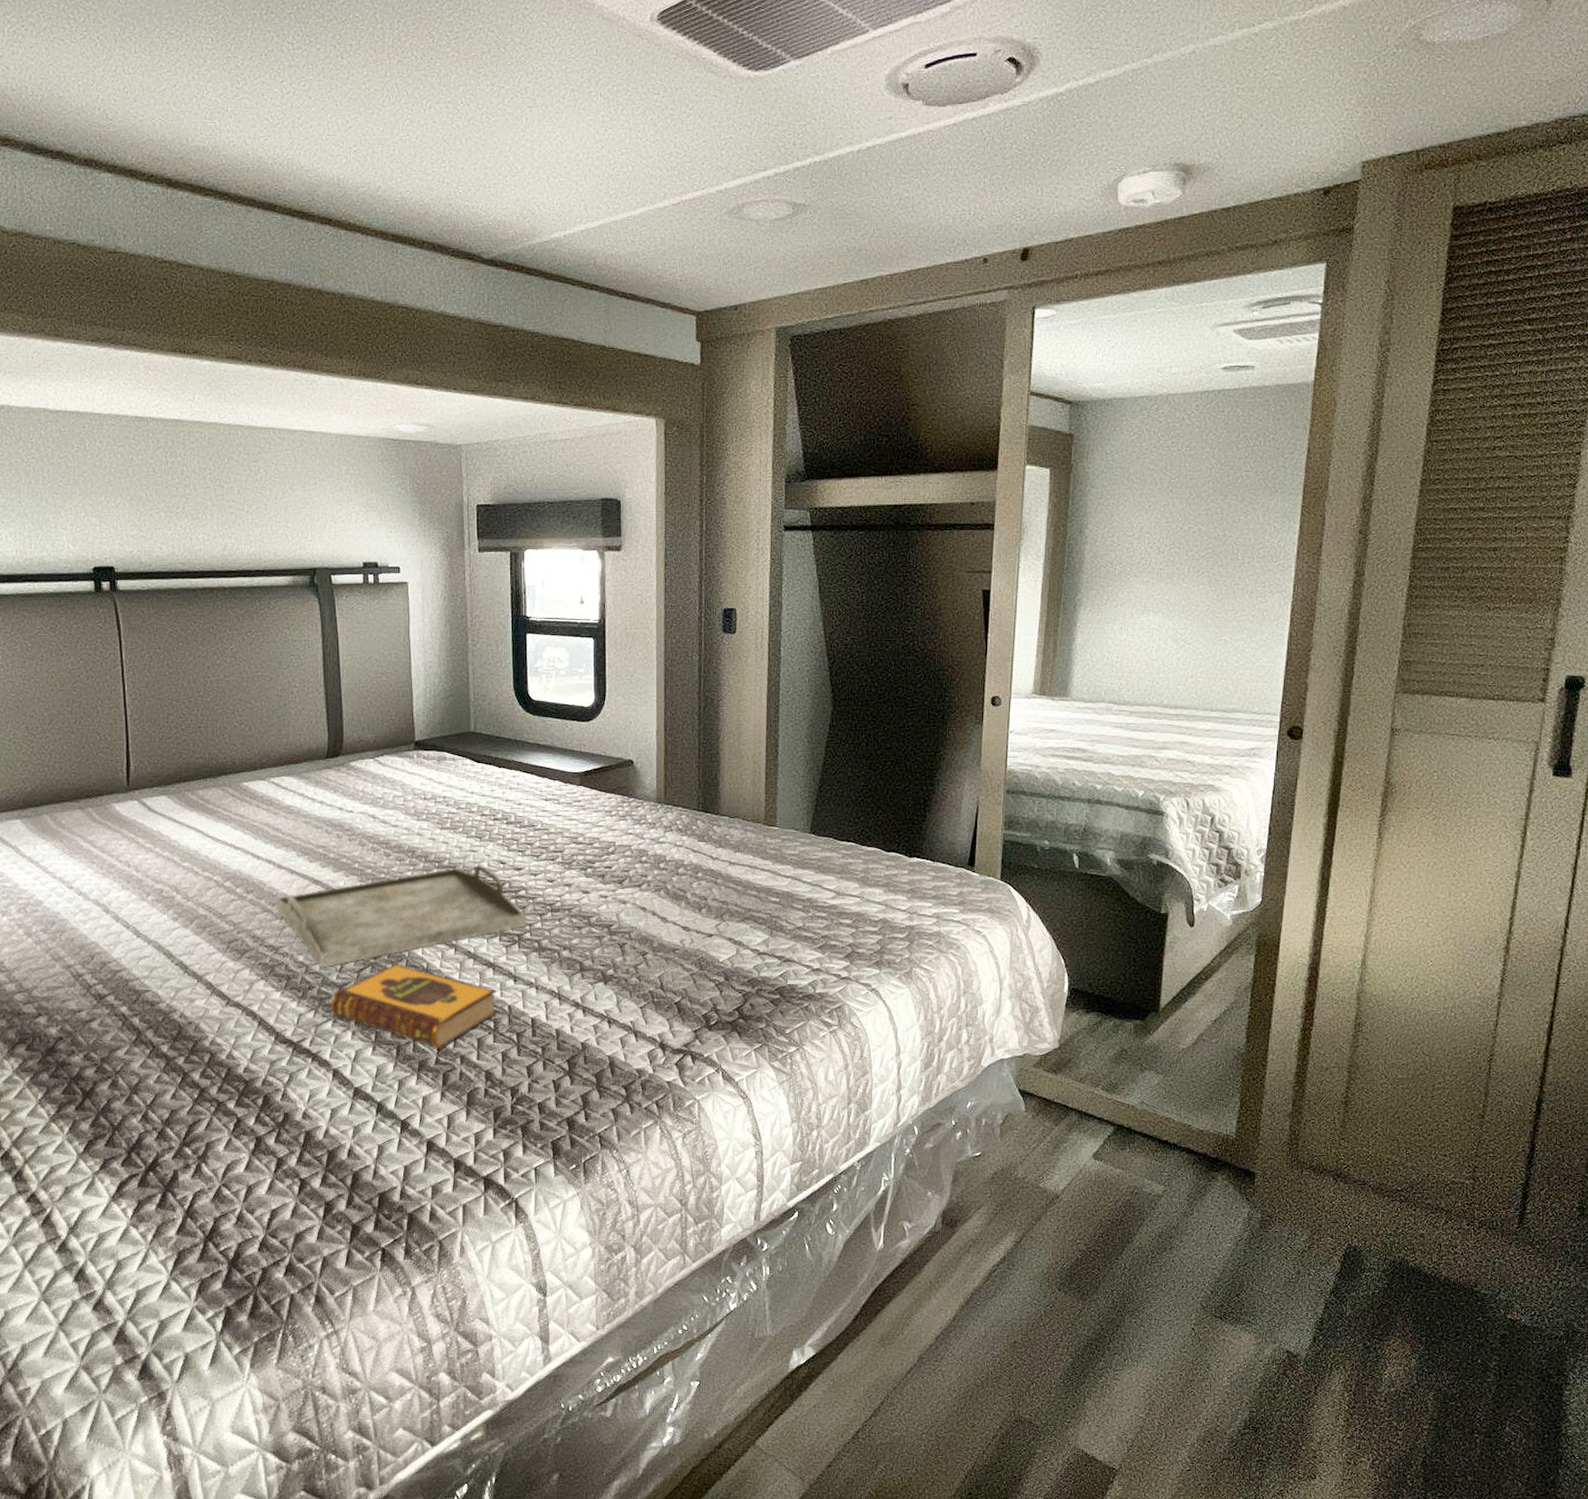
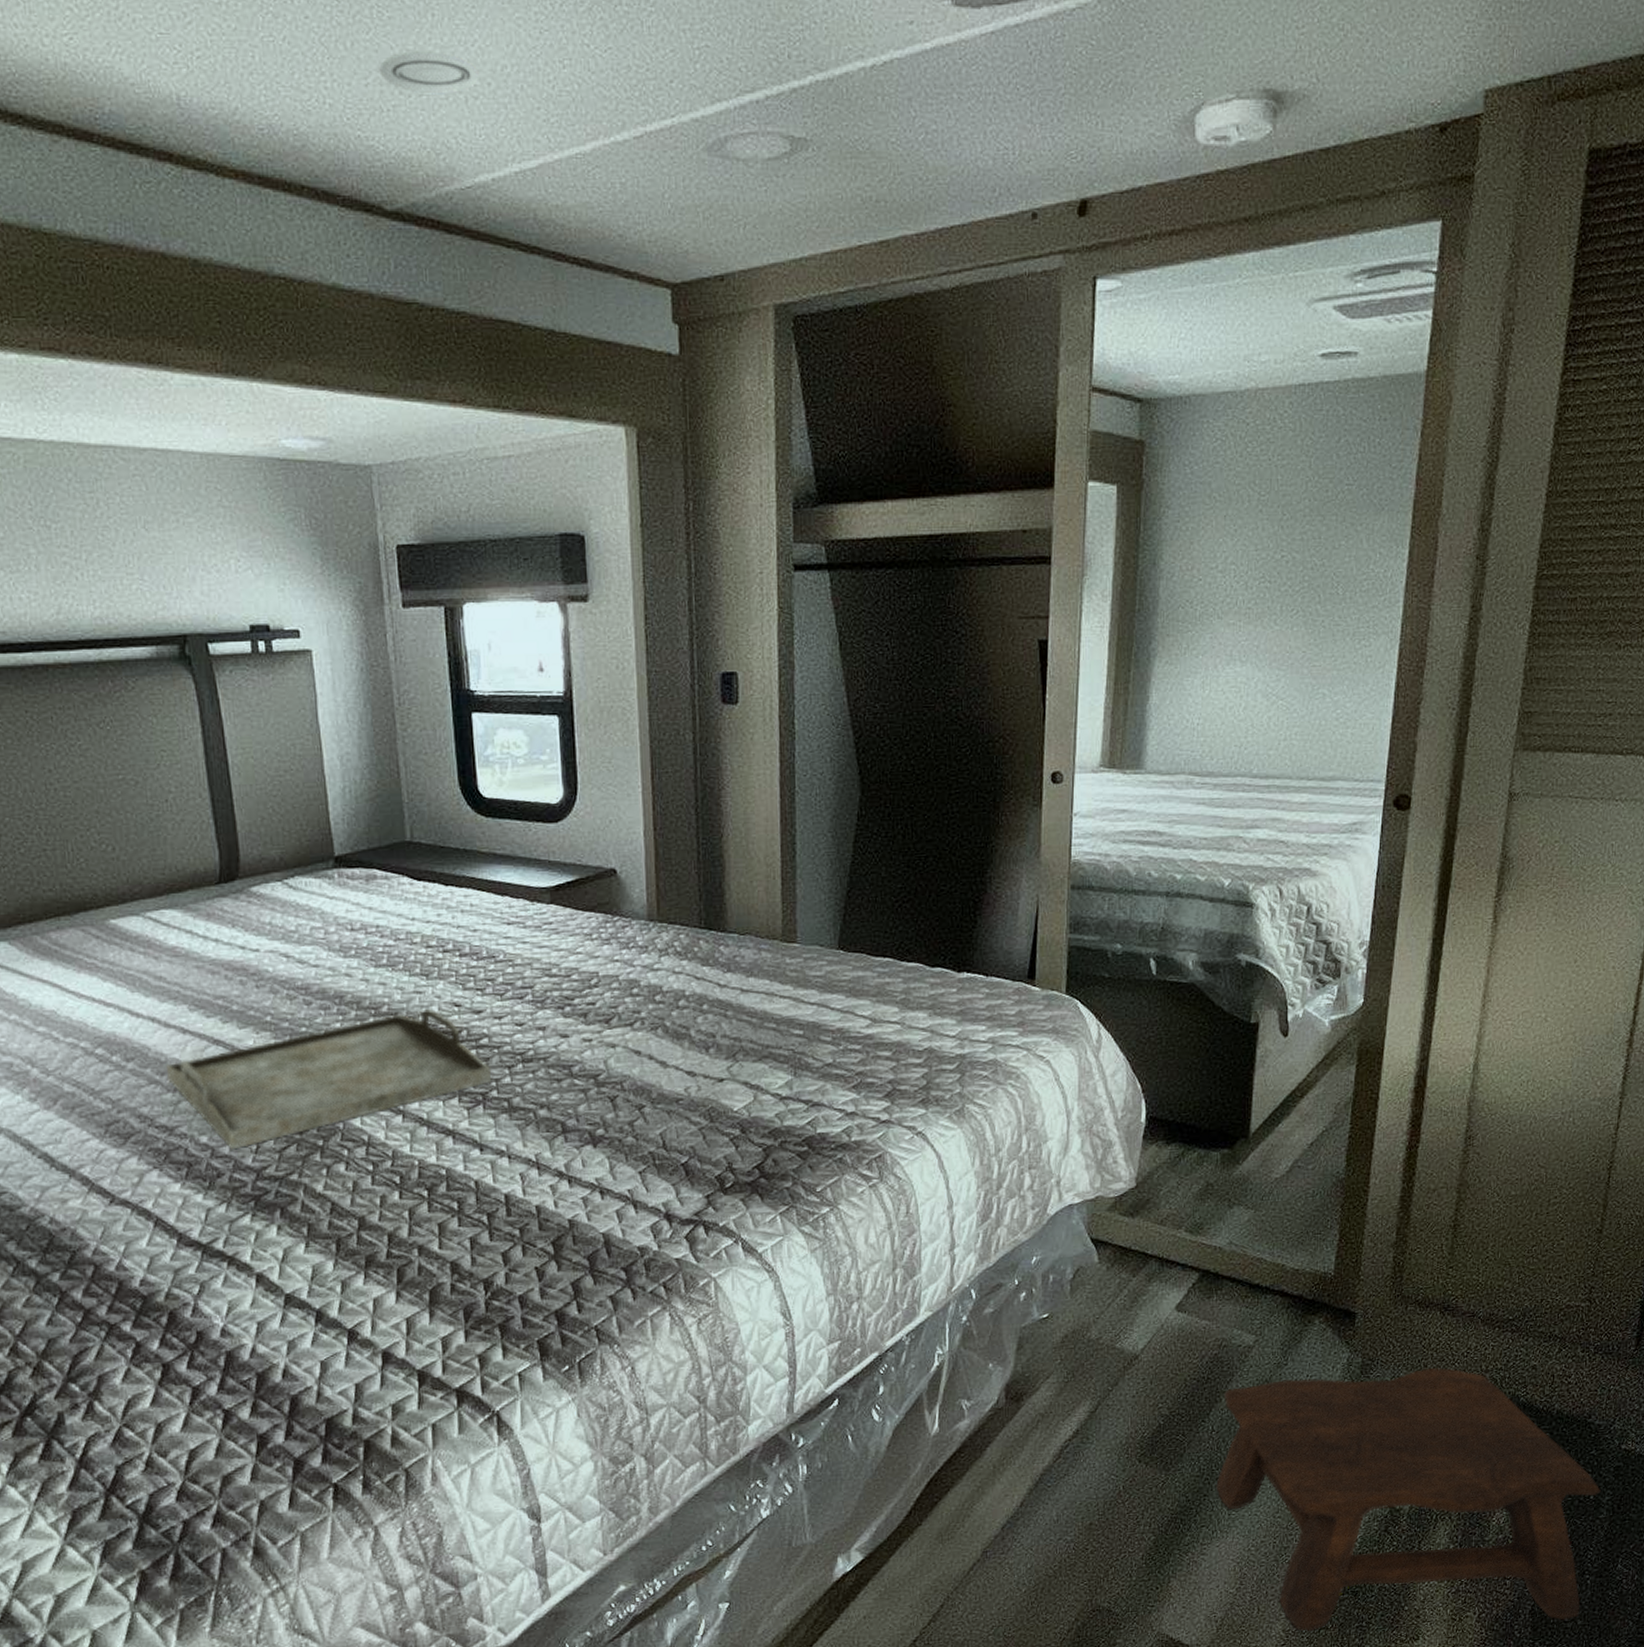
hardback book: present [330,964,496,1049] -> none [247,1138,460,1240]
recessed light: none [485,144,558,175] -> present [379,51,479,95]
stool: none [1127,1228,1488,1475] -> present [1215,1367,1601,1631]

